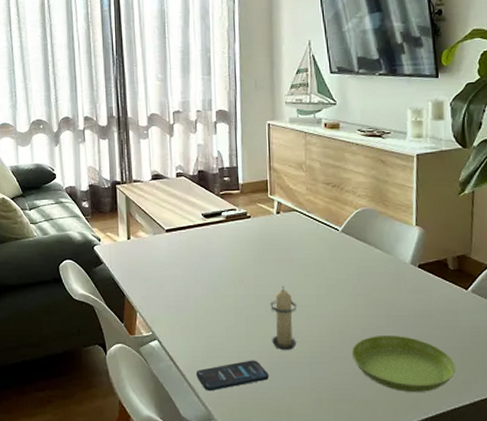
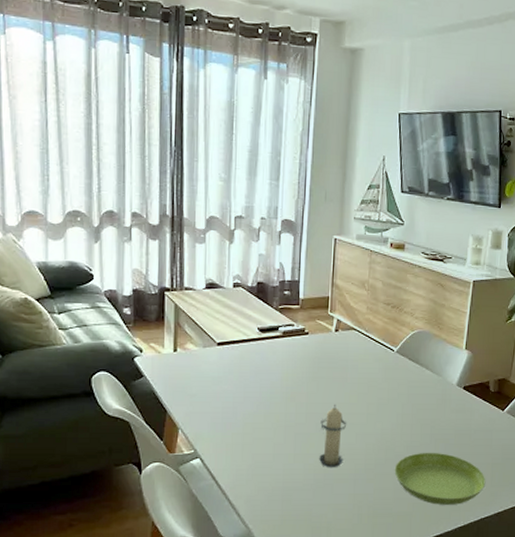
smartphone: present [196,360,269,391] -> none [239,477,313,510]

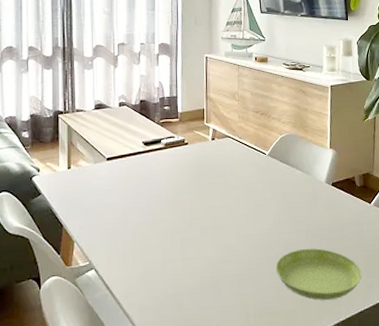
candle: present [319,404,347,467] -> none [204,208,229,270]

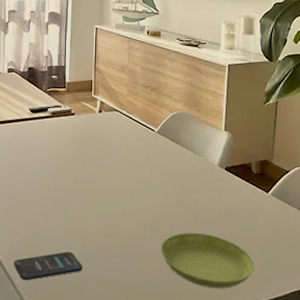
smartphone: none [132,282,201,318] -> present [14,251,82,281]

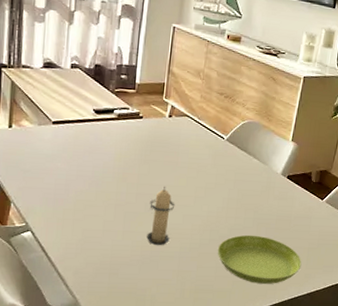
smartphone: present [14,251,82,281] -> none [67,253,139,281]
candle: none [87,181,113,243] -> present [147,186,175,245]

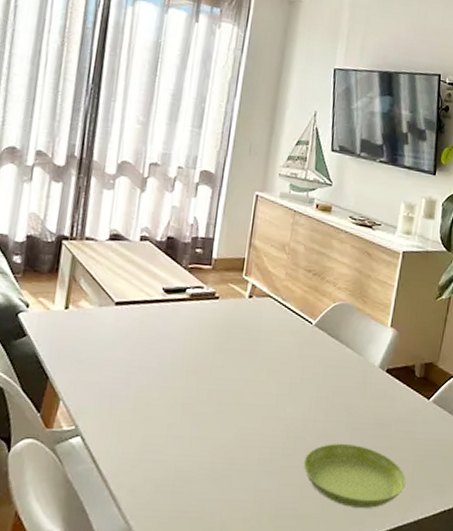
candle: present [147,186,175,245] -> none [218,380,254,456]

